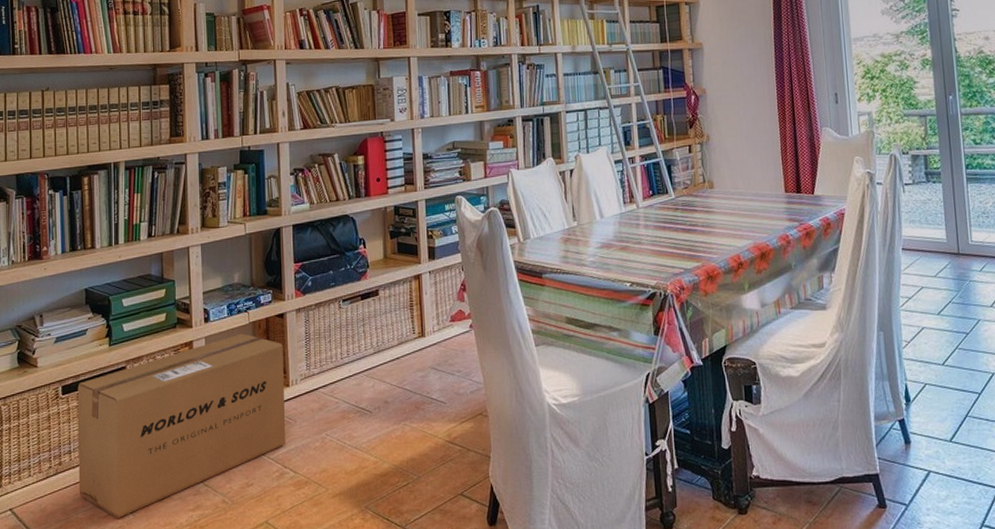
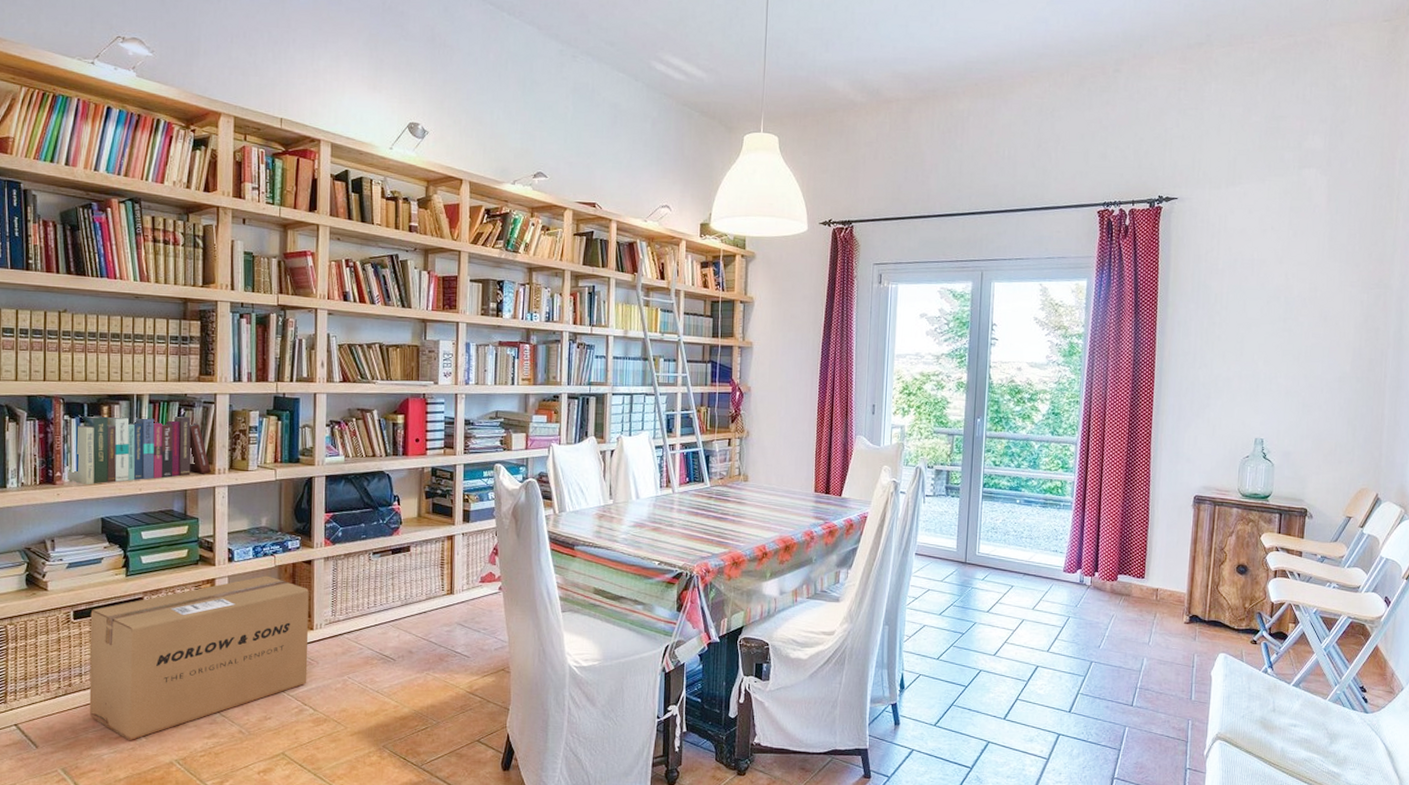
books: none [53,178,184,257] -> present [68,414,211,485]

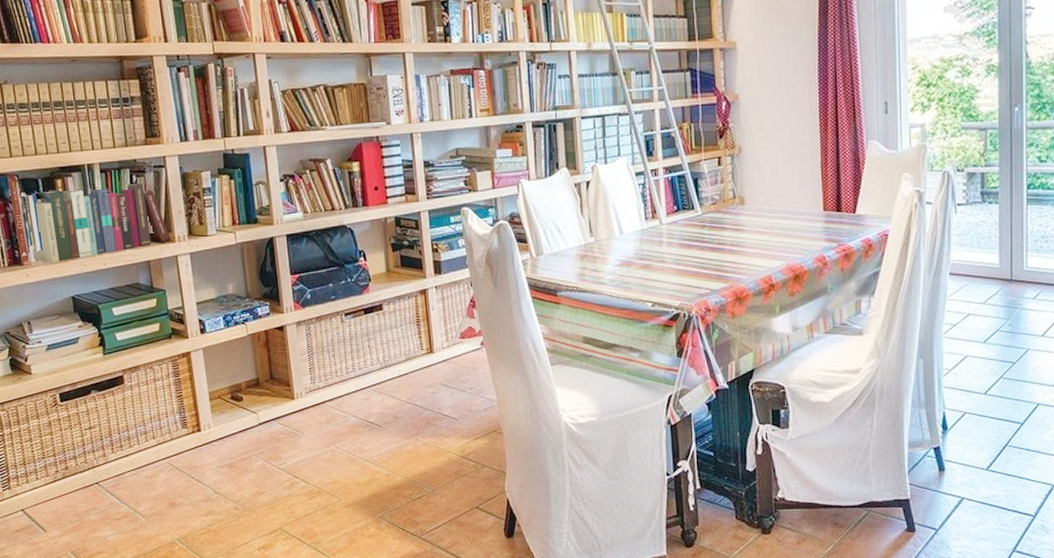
box: present [89,575,309,741] -> none [75,345,295,522]

